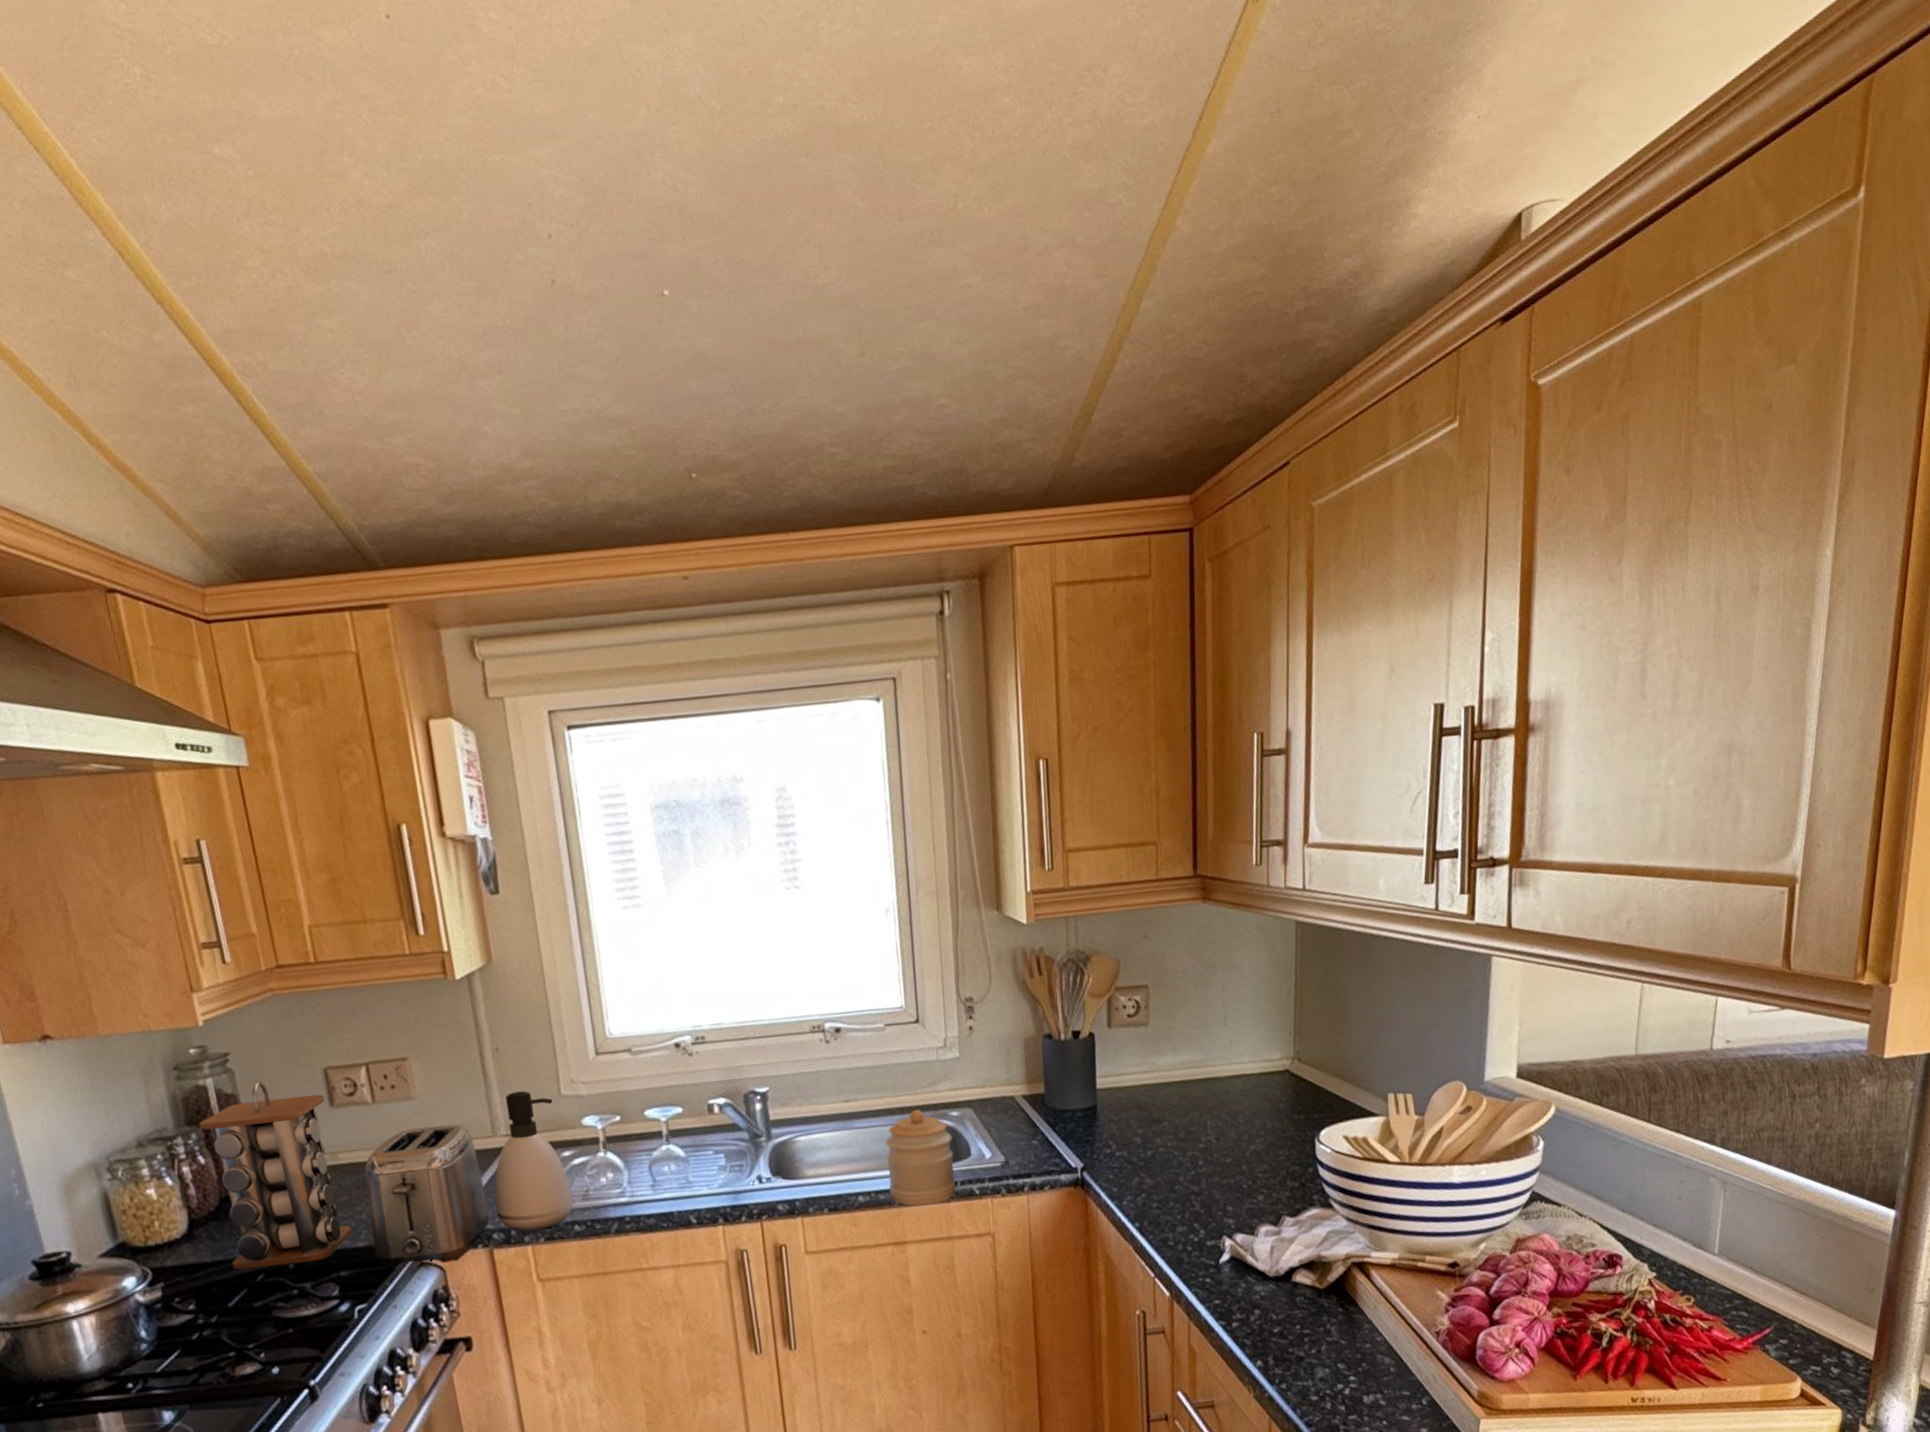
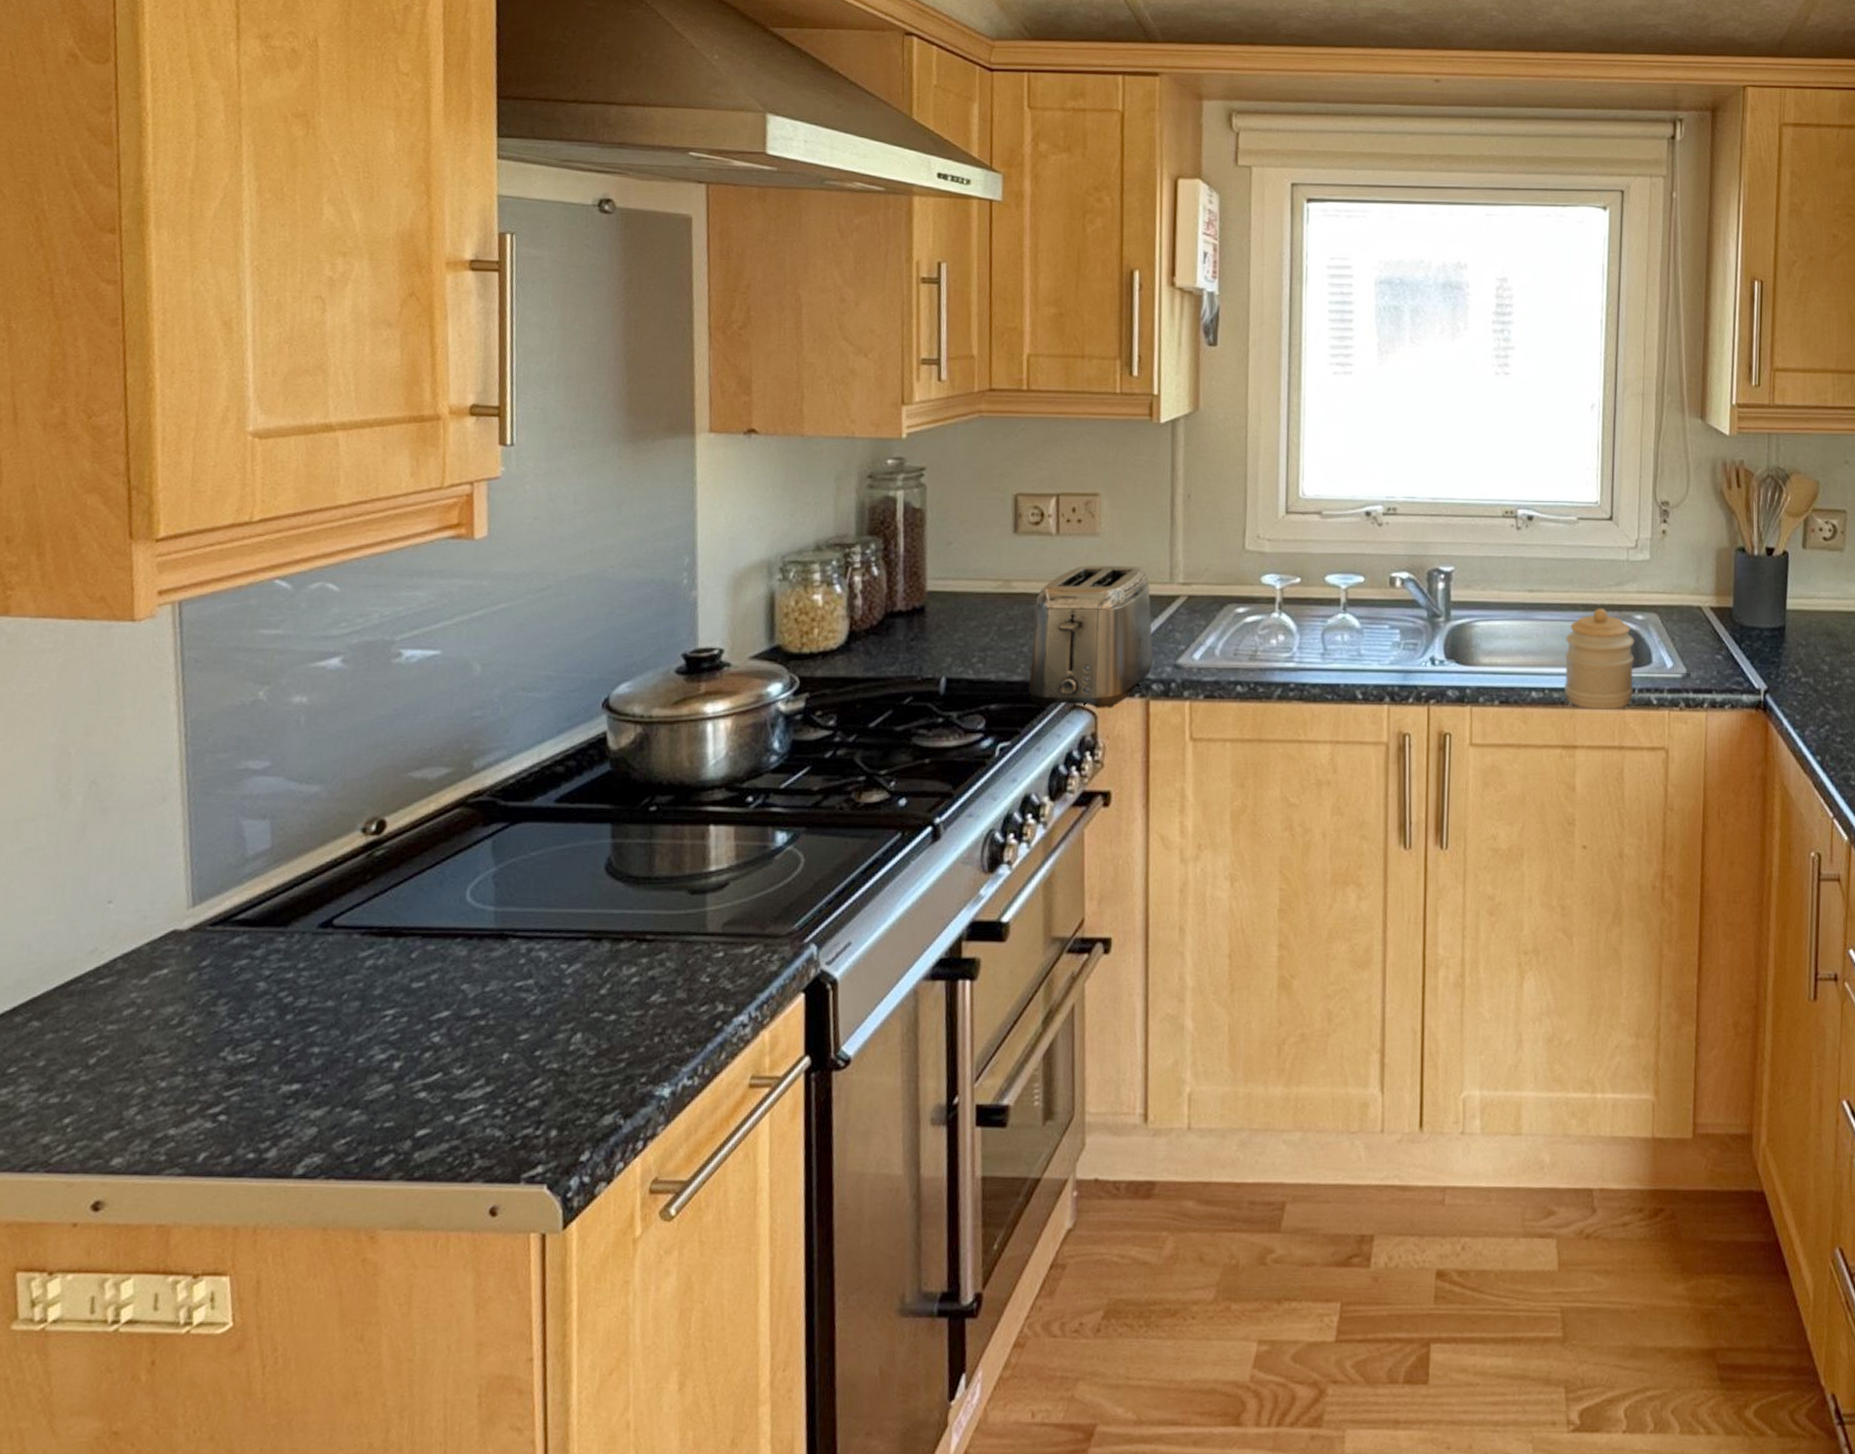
spice rack: present [199,1081,352,1270] -> none [881,499,1010,692]
soap dispenser: present [494,1091,574,1232] -> none [1160,541,1240,687]

